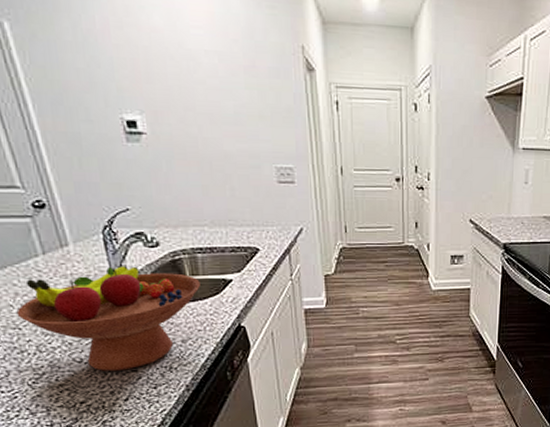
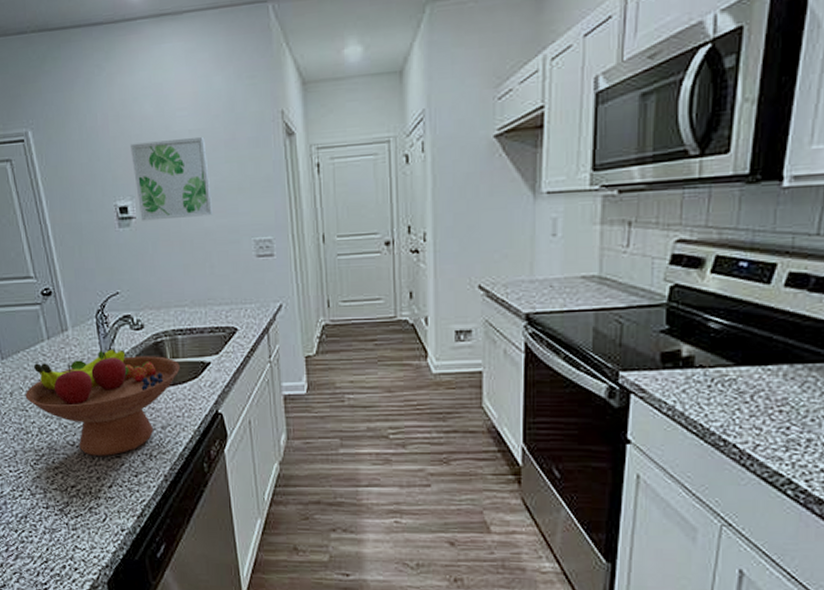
wall art: none [136,55,234,139] -> present [129,136,214,221]

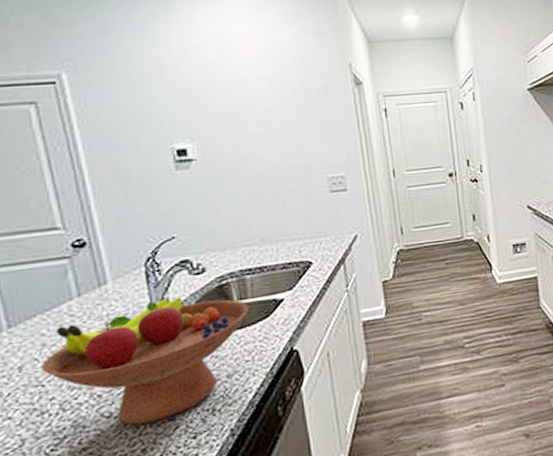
wall art: present [129,136,214,221] -> none [190,83,284,163]

